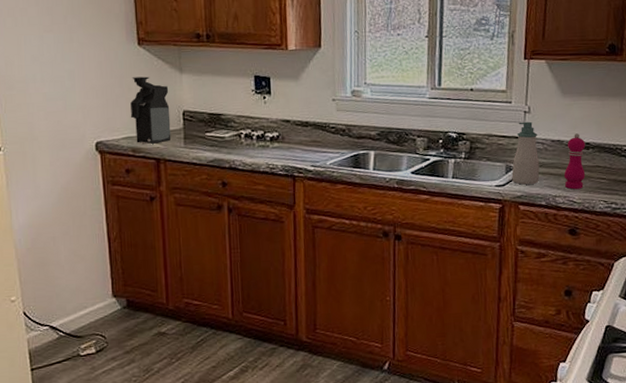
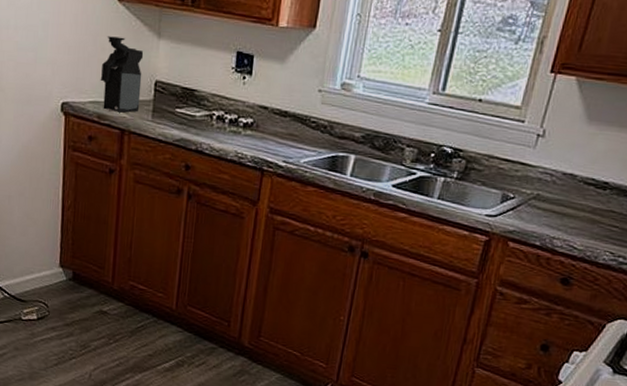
soap bottle: present [511,121,540,185] -> none [506,146,548,220]
pepper mill: present [563,133,586,190] -> none [568,169,603,234]

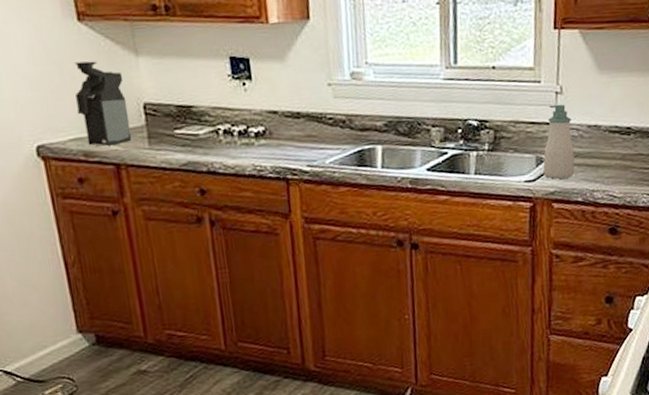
soap bottle: none [506,146,548,220] -> present [543,104,575,179]

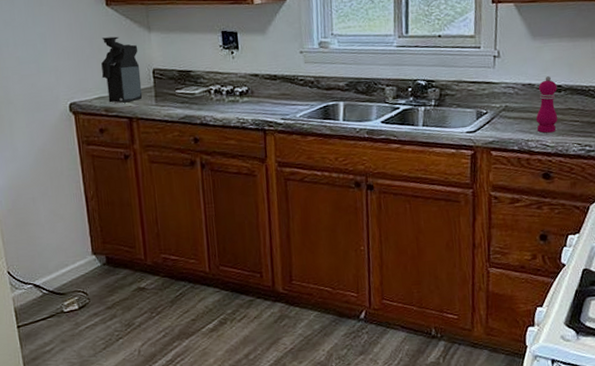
soap bottle: present [543,104,575,179] -> none [482,66,511,130]
pepper mill: none [602,116,627,182] -> present [535,76,558,133]

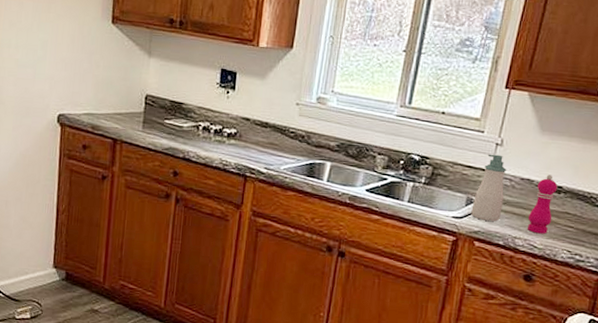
coffee maker: present [101,36,143,103] -> none [94,54,135,124]
soap bottle: none [482,66,511,130] -> present [471,154,507,222]

